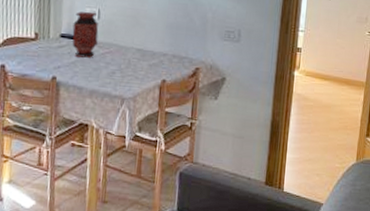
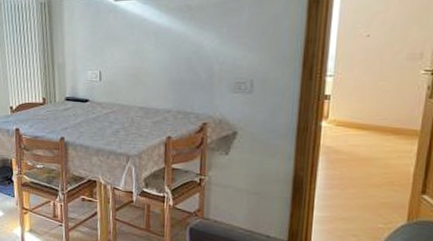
vase: present [72,11,99,58] -> none [76,74,101,118]

